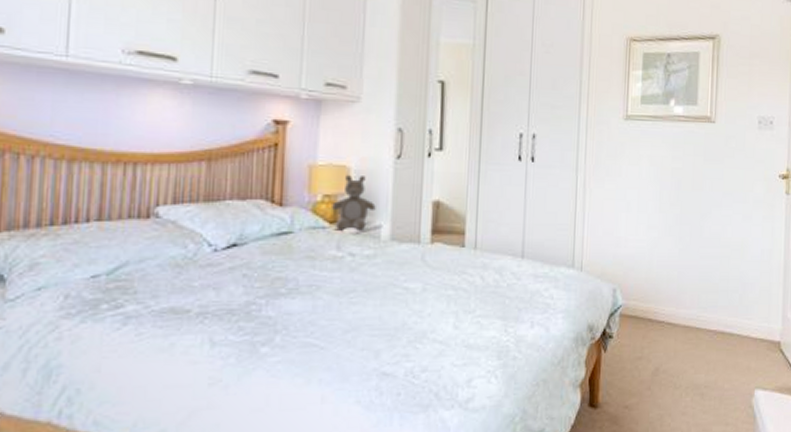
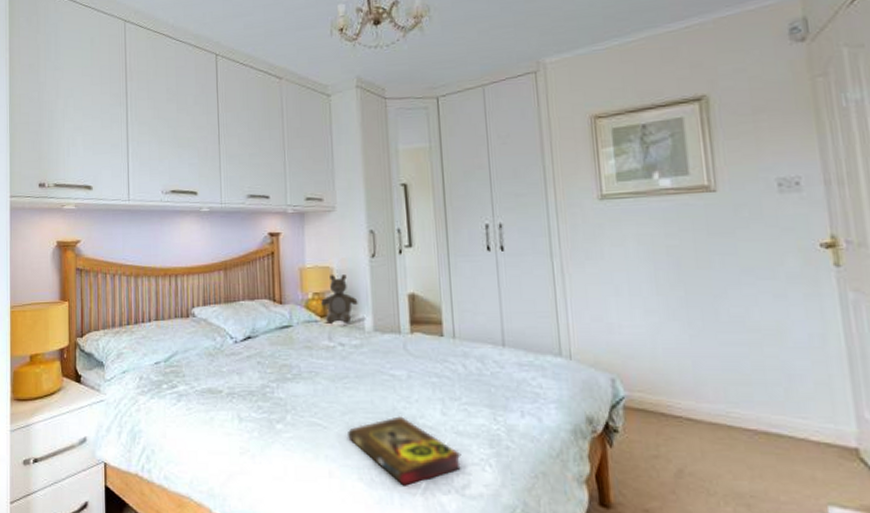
book: none [348,332,469,405] -> present [348,416,462,486]

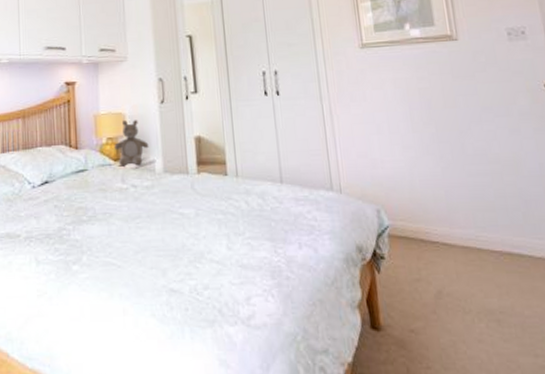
book: present [348,416,462,486] -> none [141,252,246,320]

